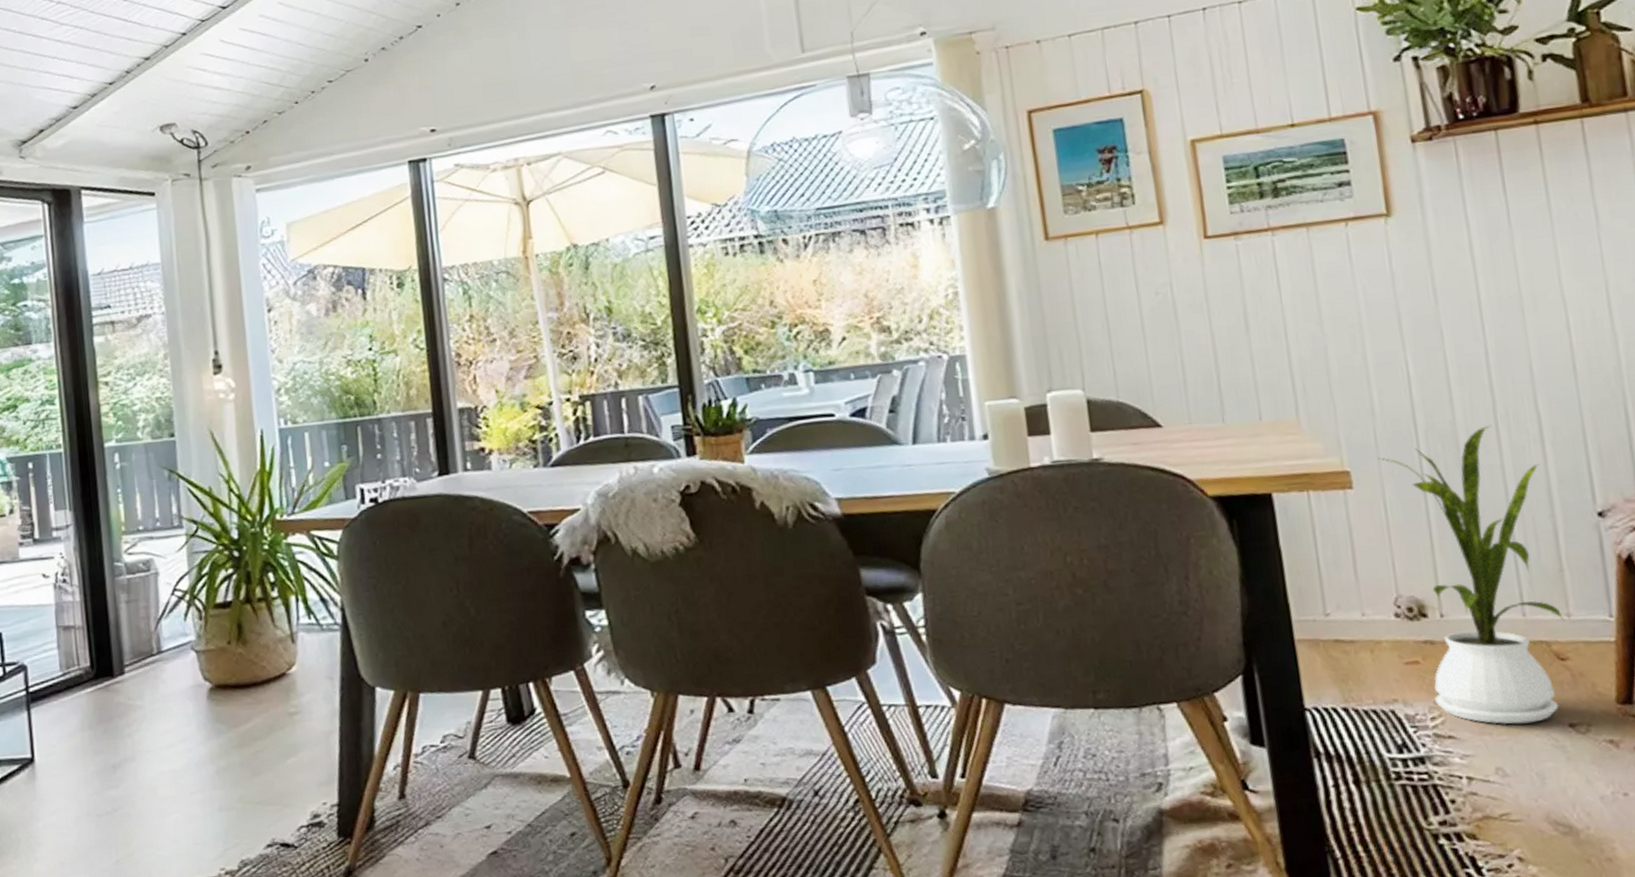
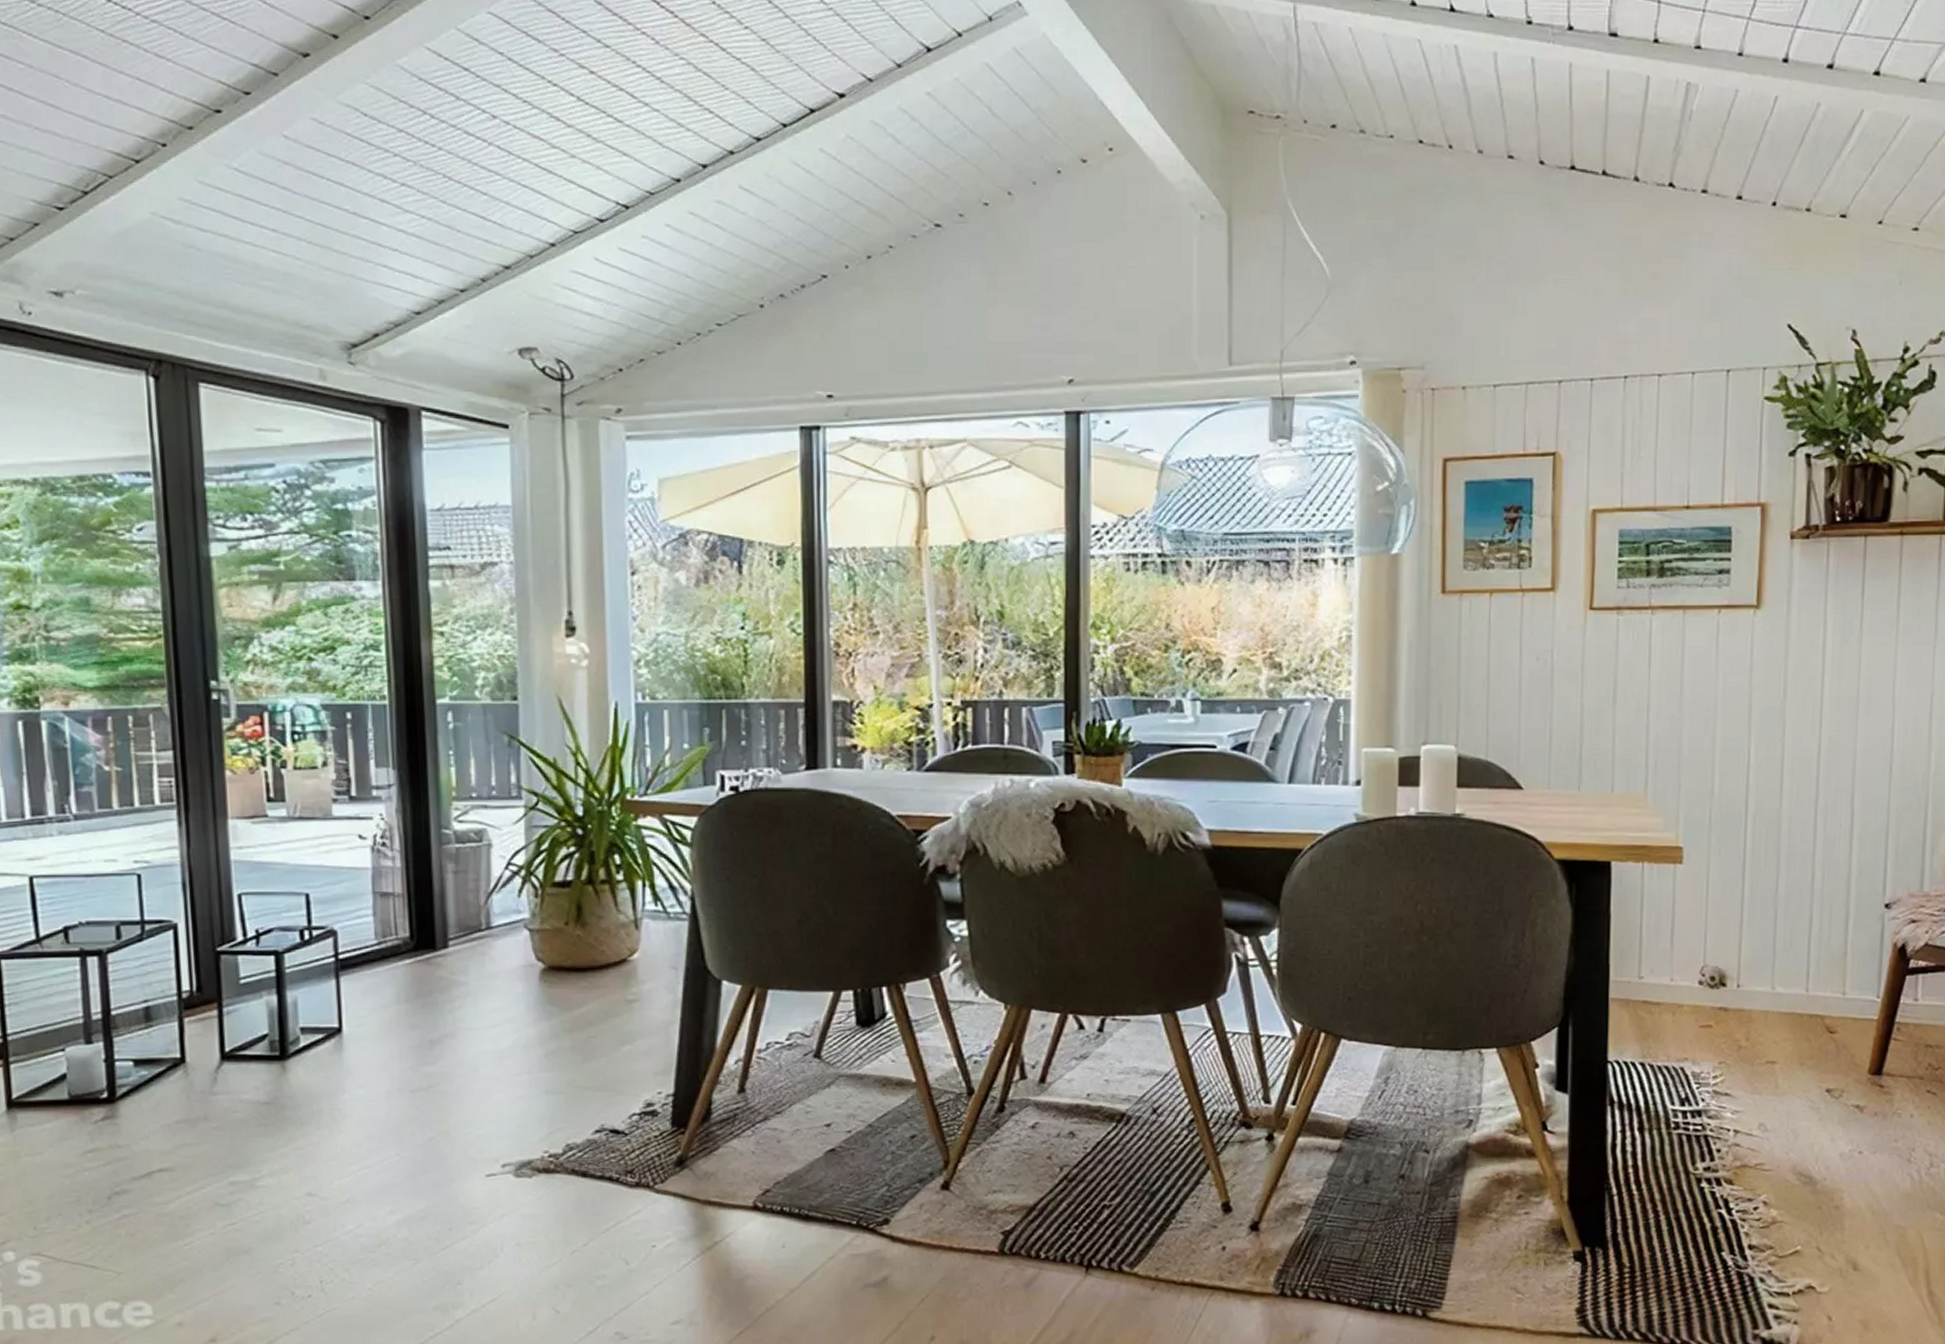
house plant: present [1378,425,1564,724] -> none [1709,816,1845,1087]

